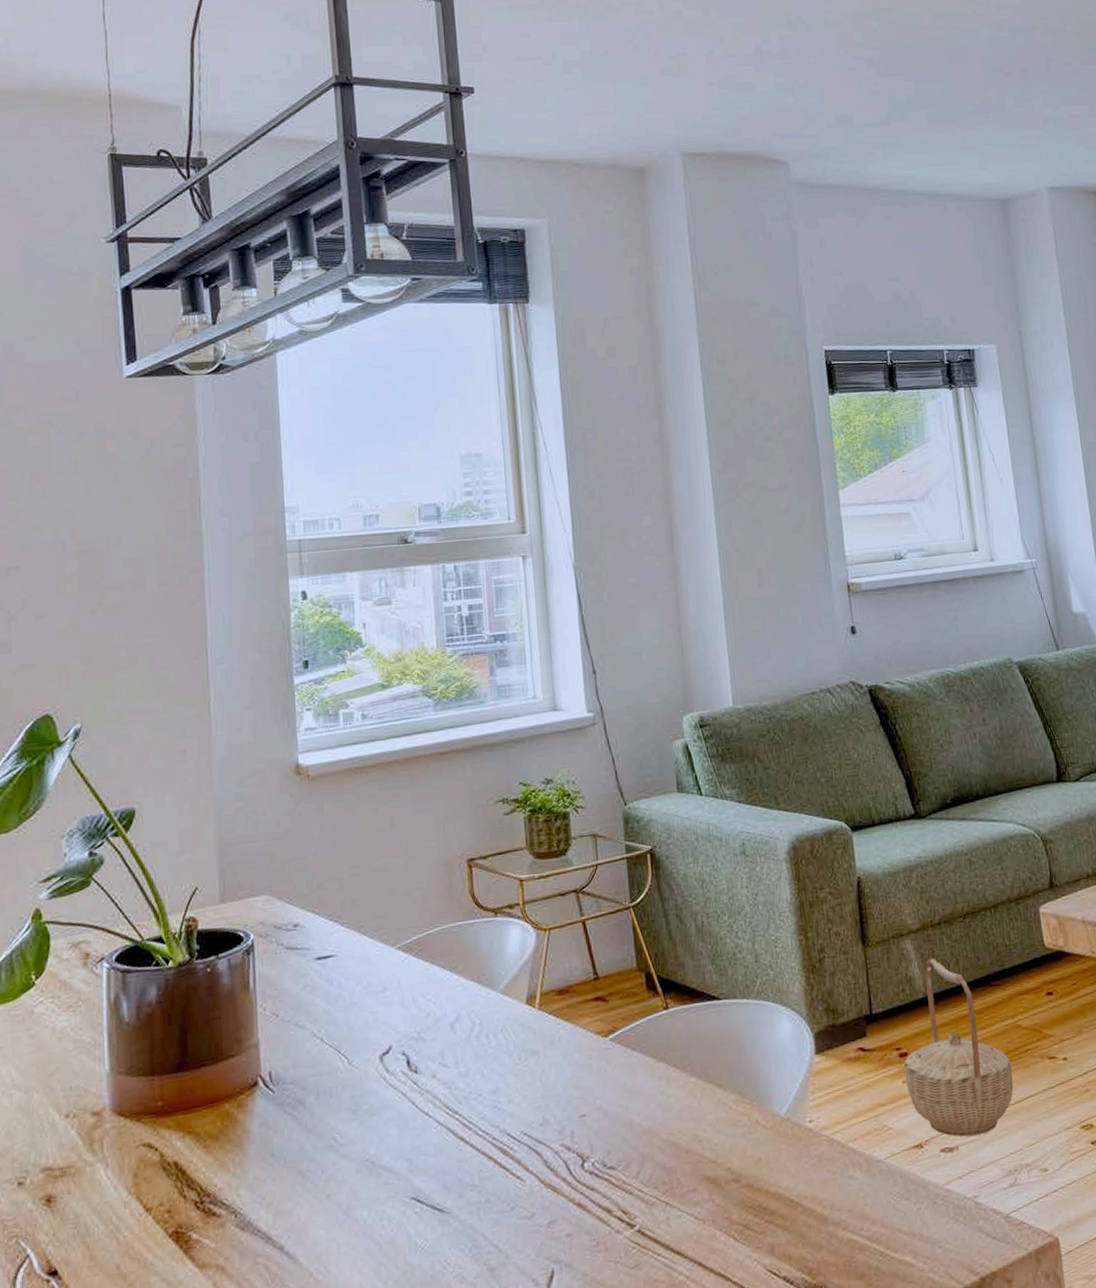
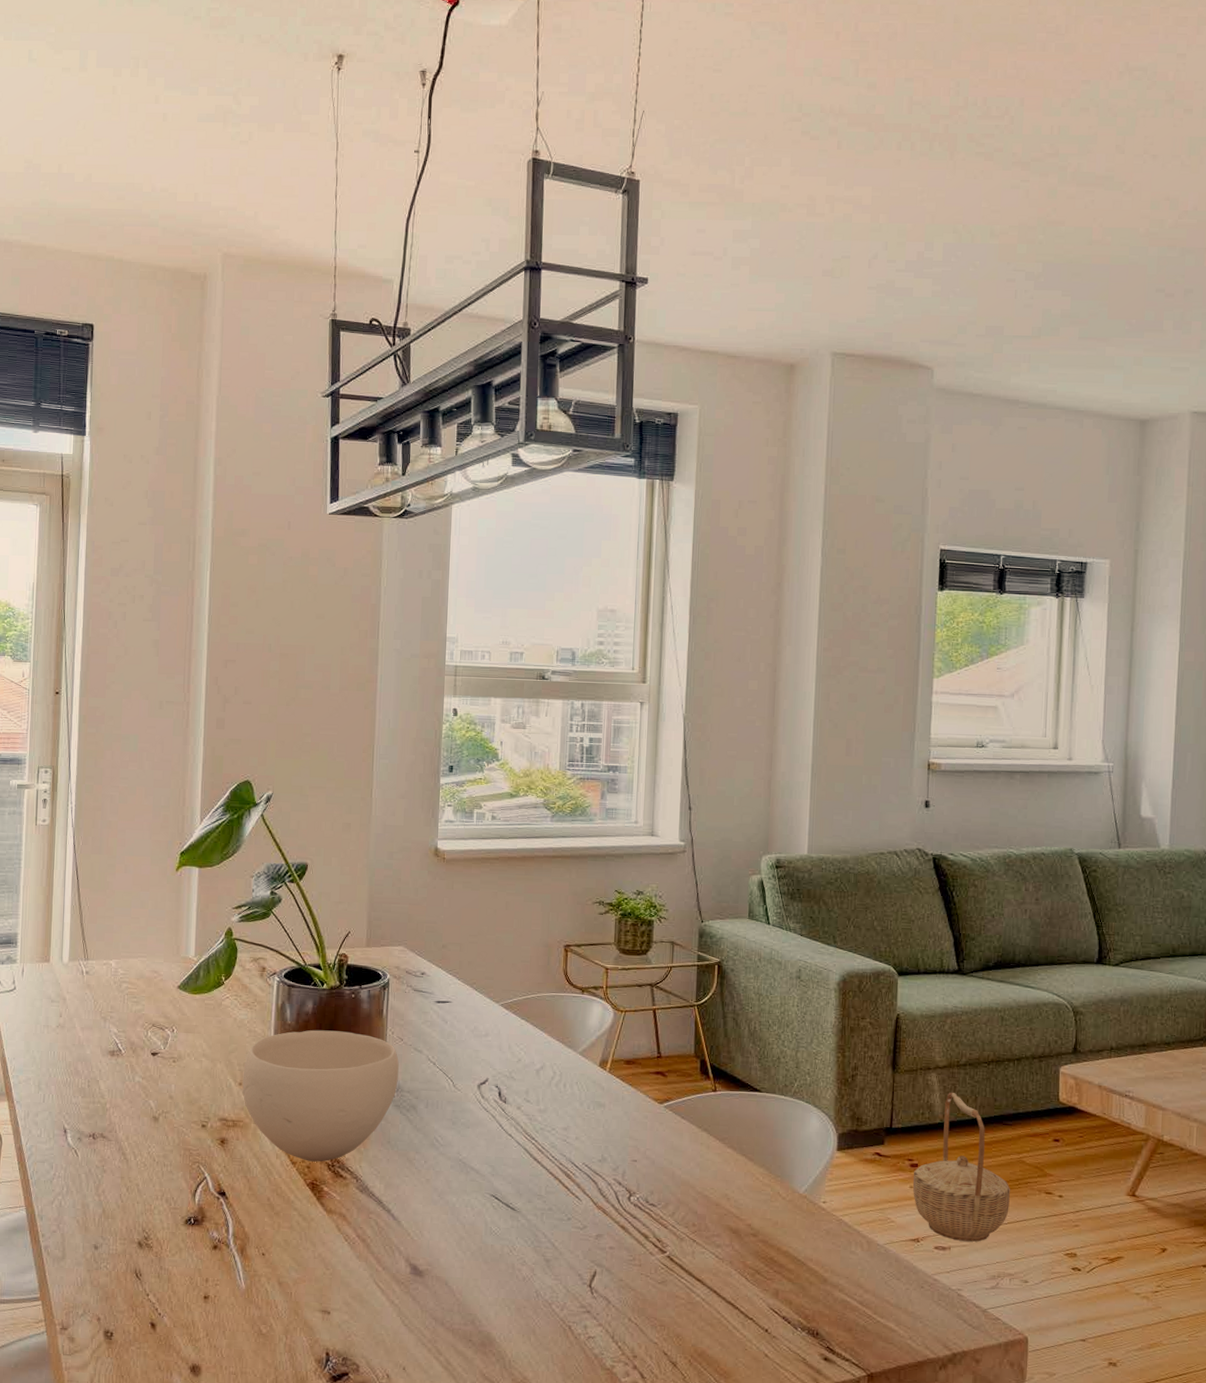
bowl: none [69,1018,277,1204] -> present [242,1029,399,1162]

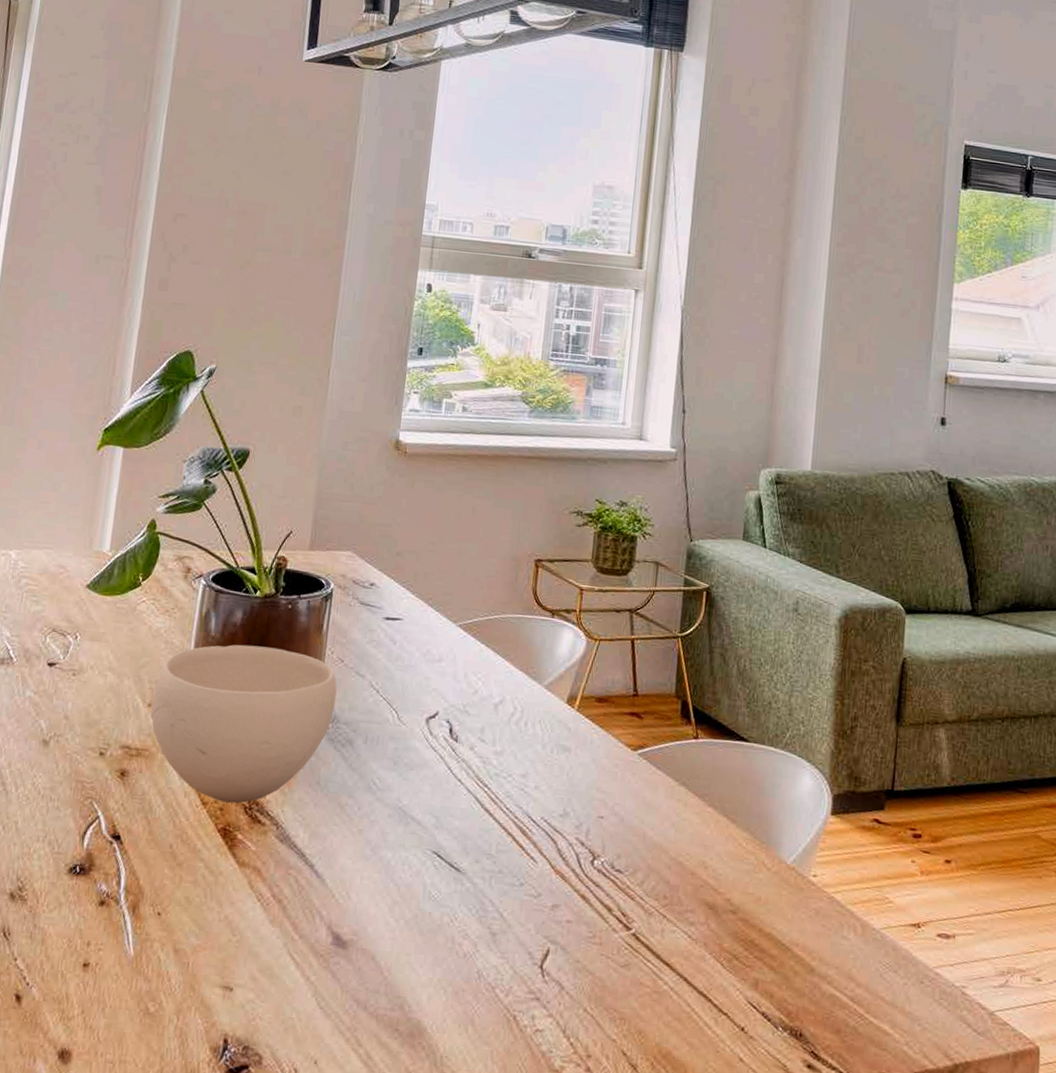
basket: present [912,1093,1010,1242] -> none [914,752,1023,930]

